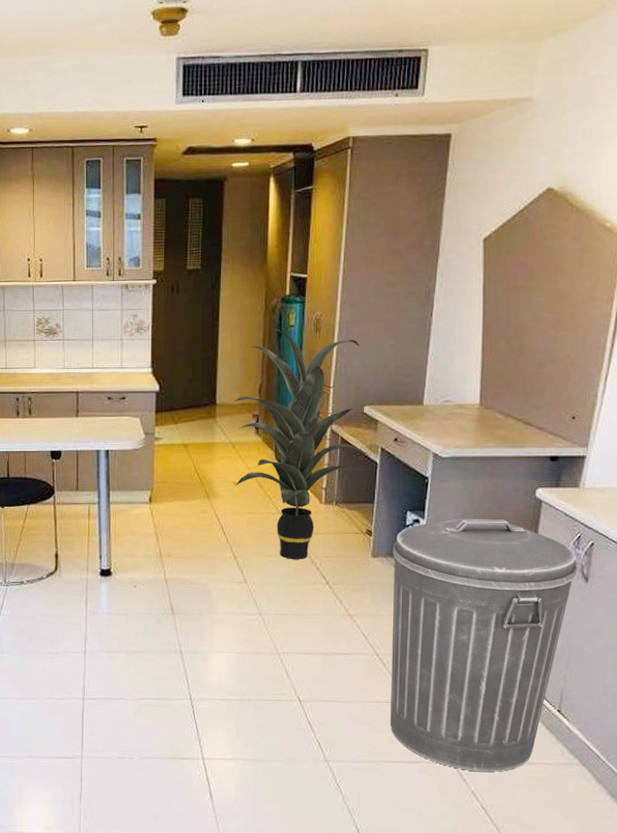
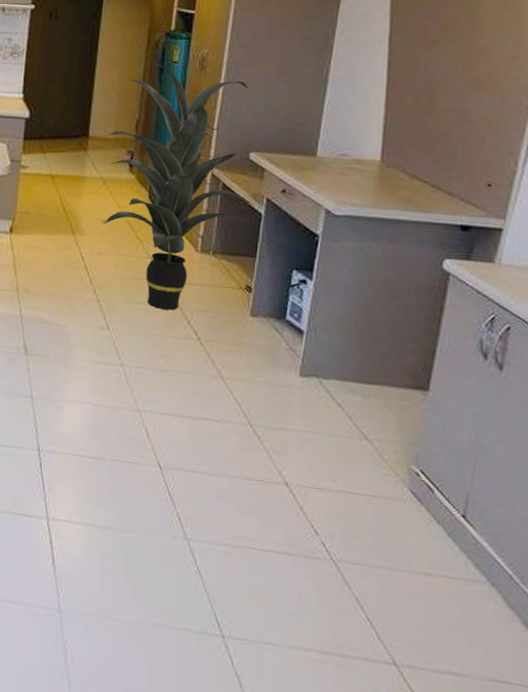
trash can: present [390,518,578,773] -> none [262,283,490,579]

